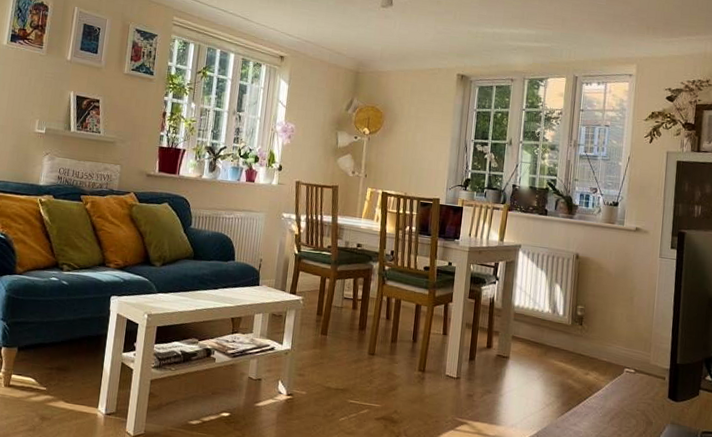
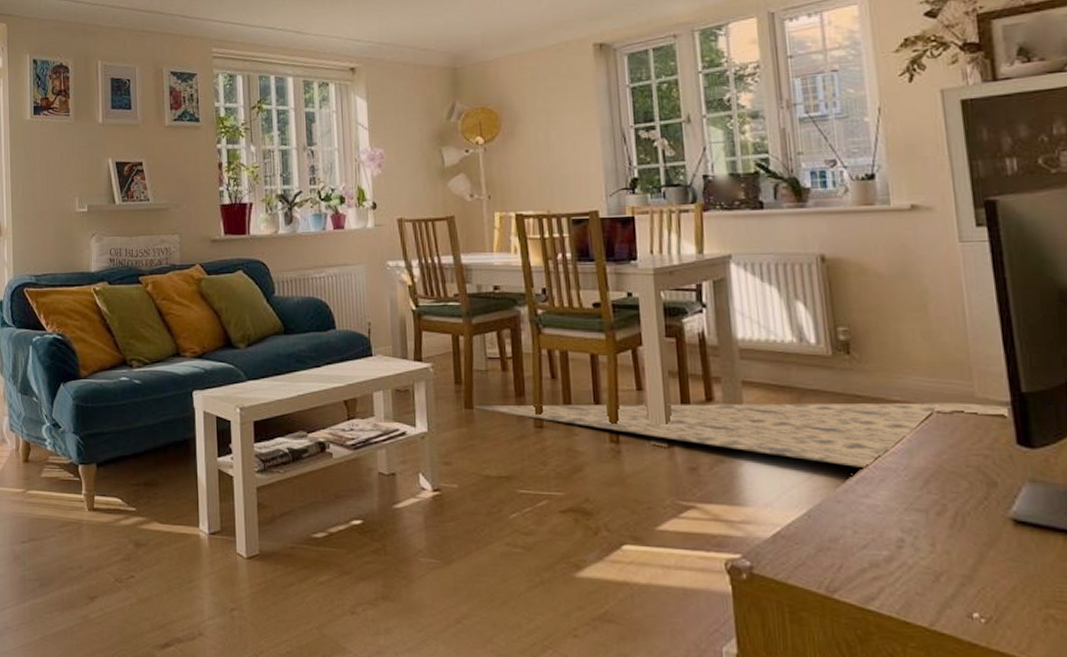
rug: none [328,333,669,406] -> present [475,402,1011,469]

